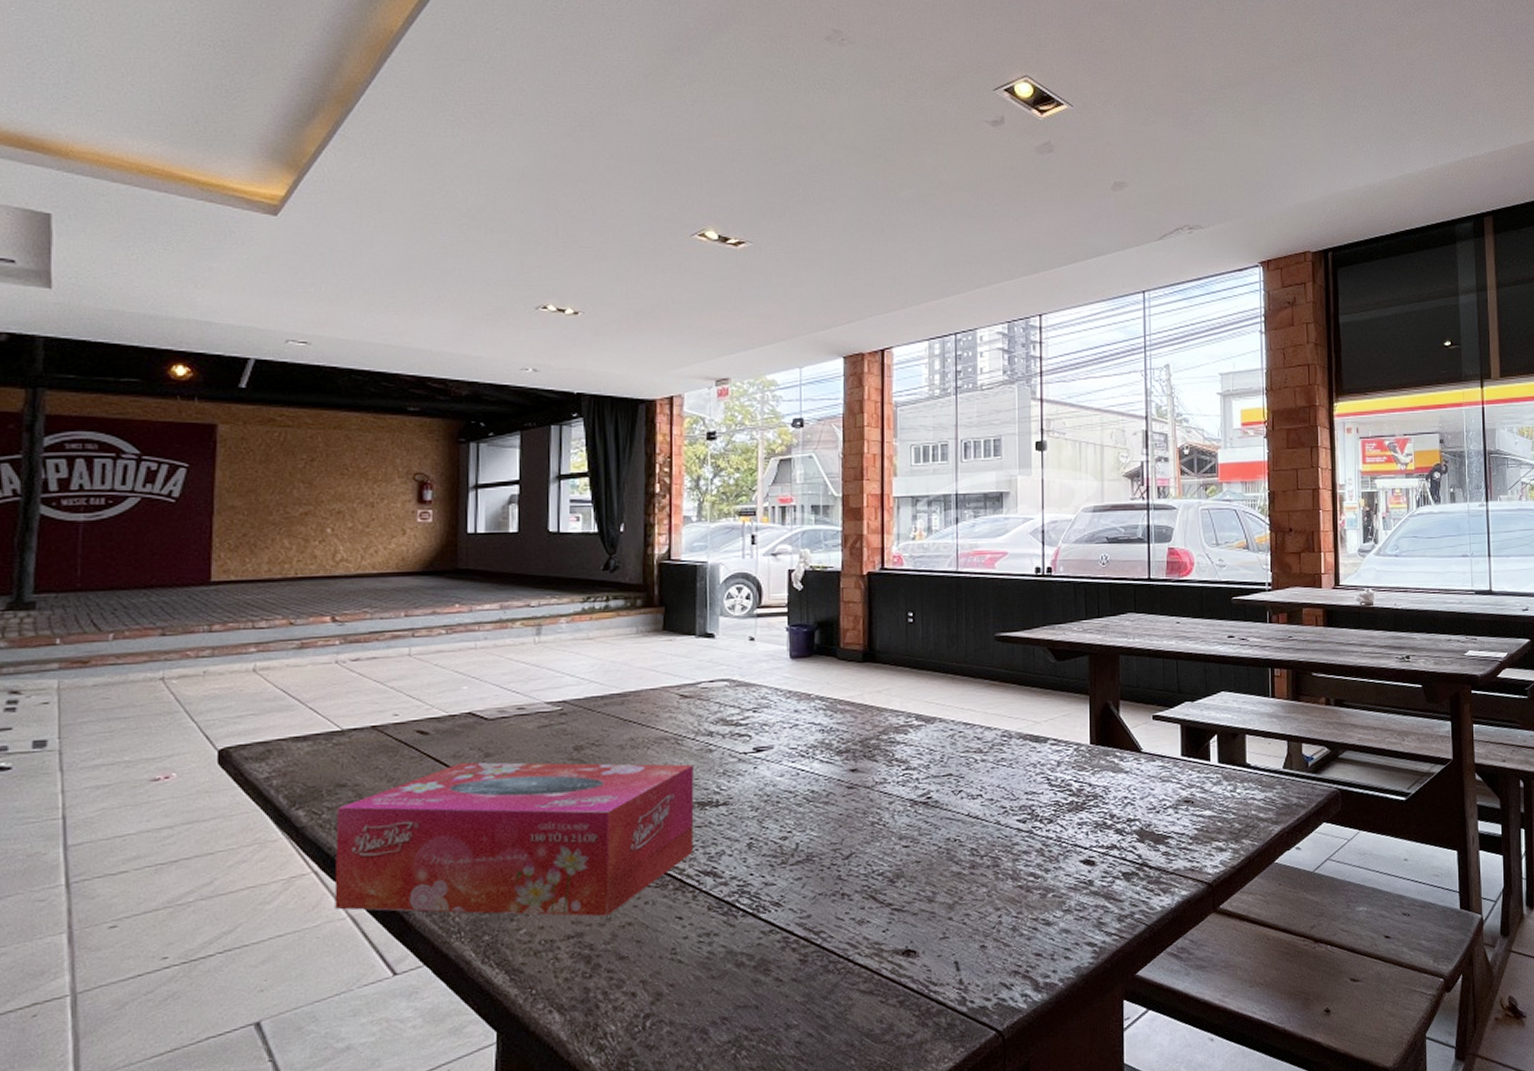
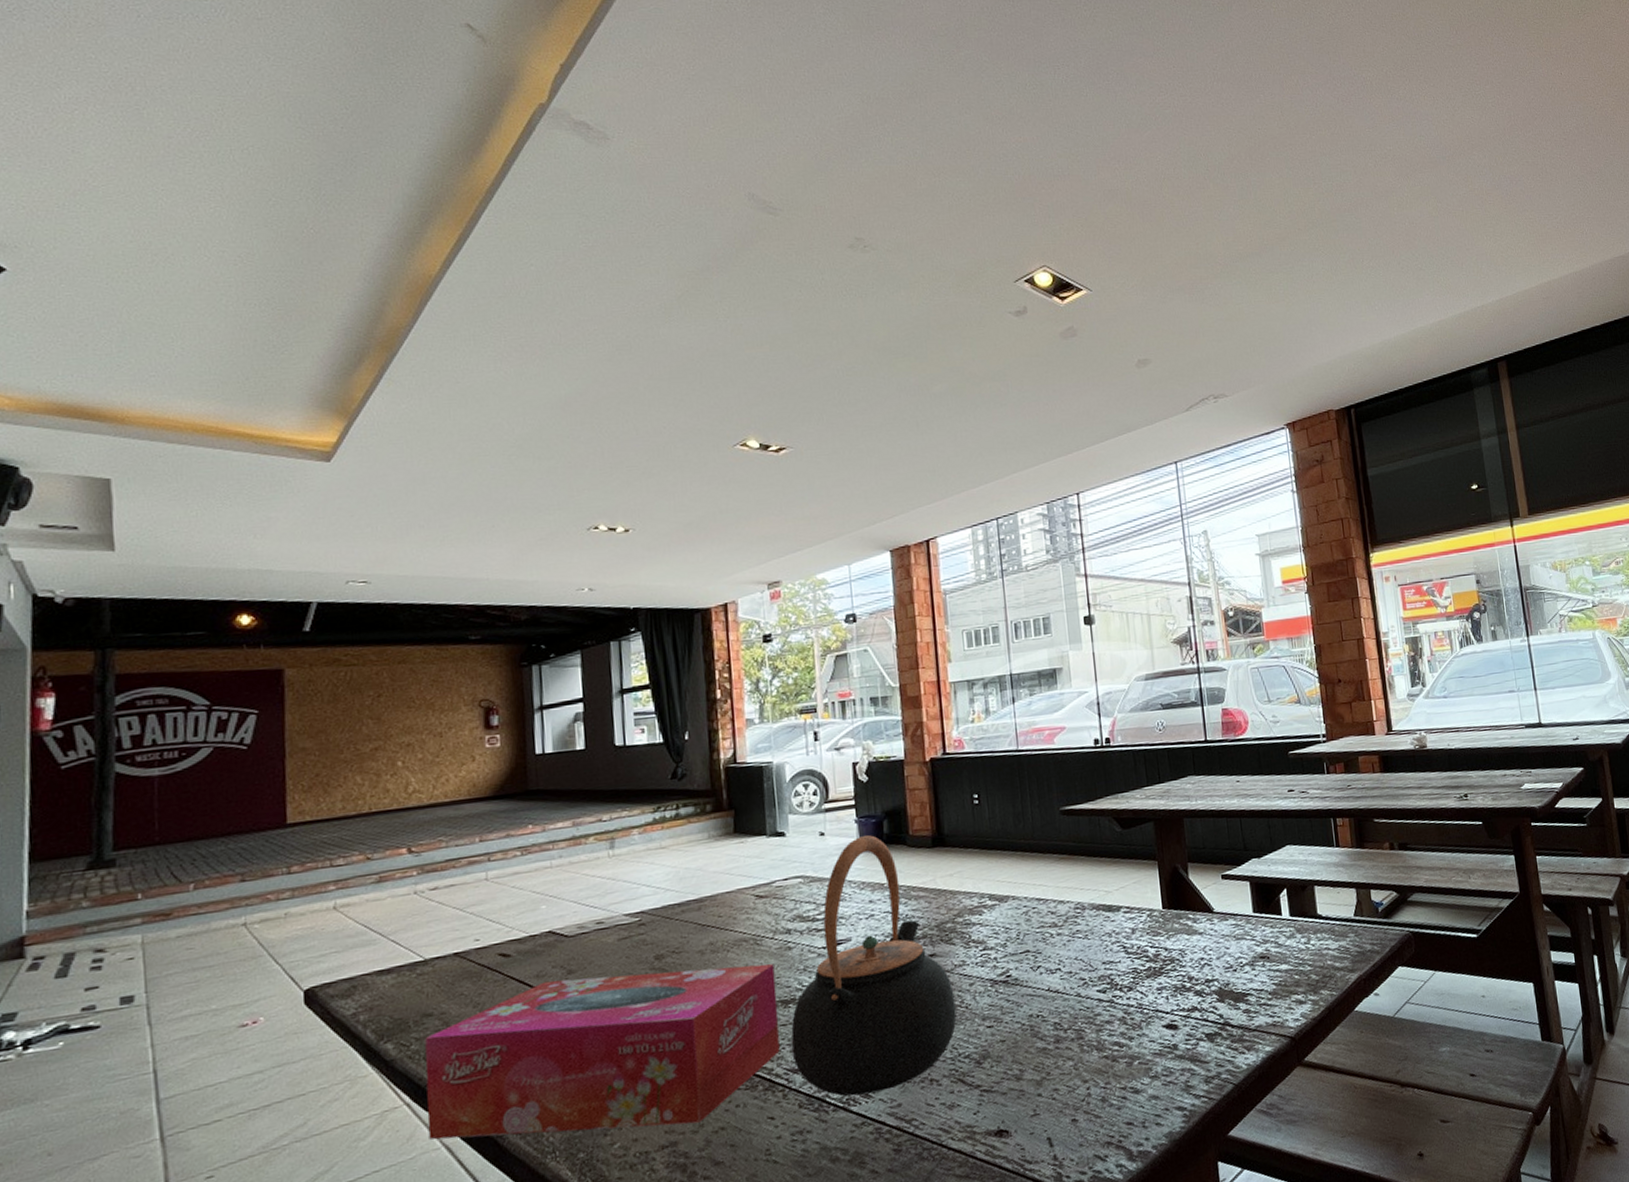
teapot: none [705,644,873,903] -> present [791,835,957,1096]

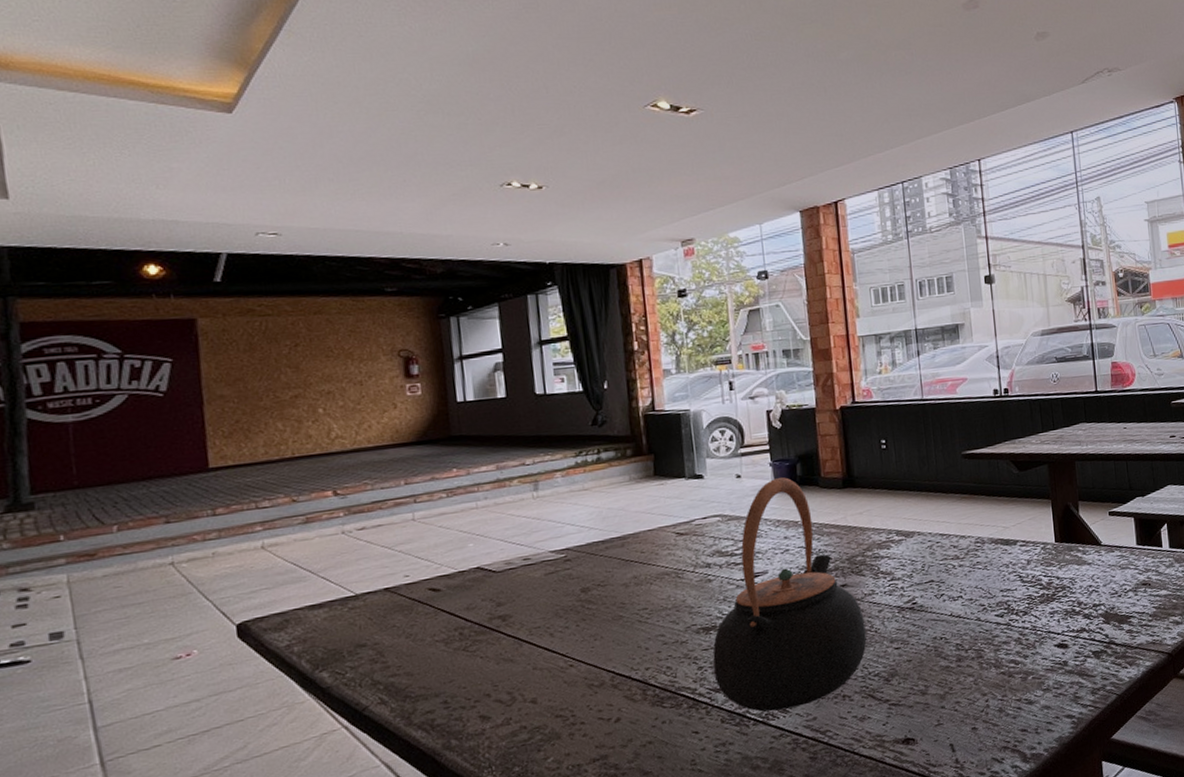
tissue box: present [425,963,780,1140] -> none [359,595,703,759]

